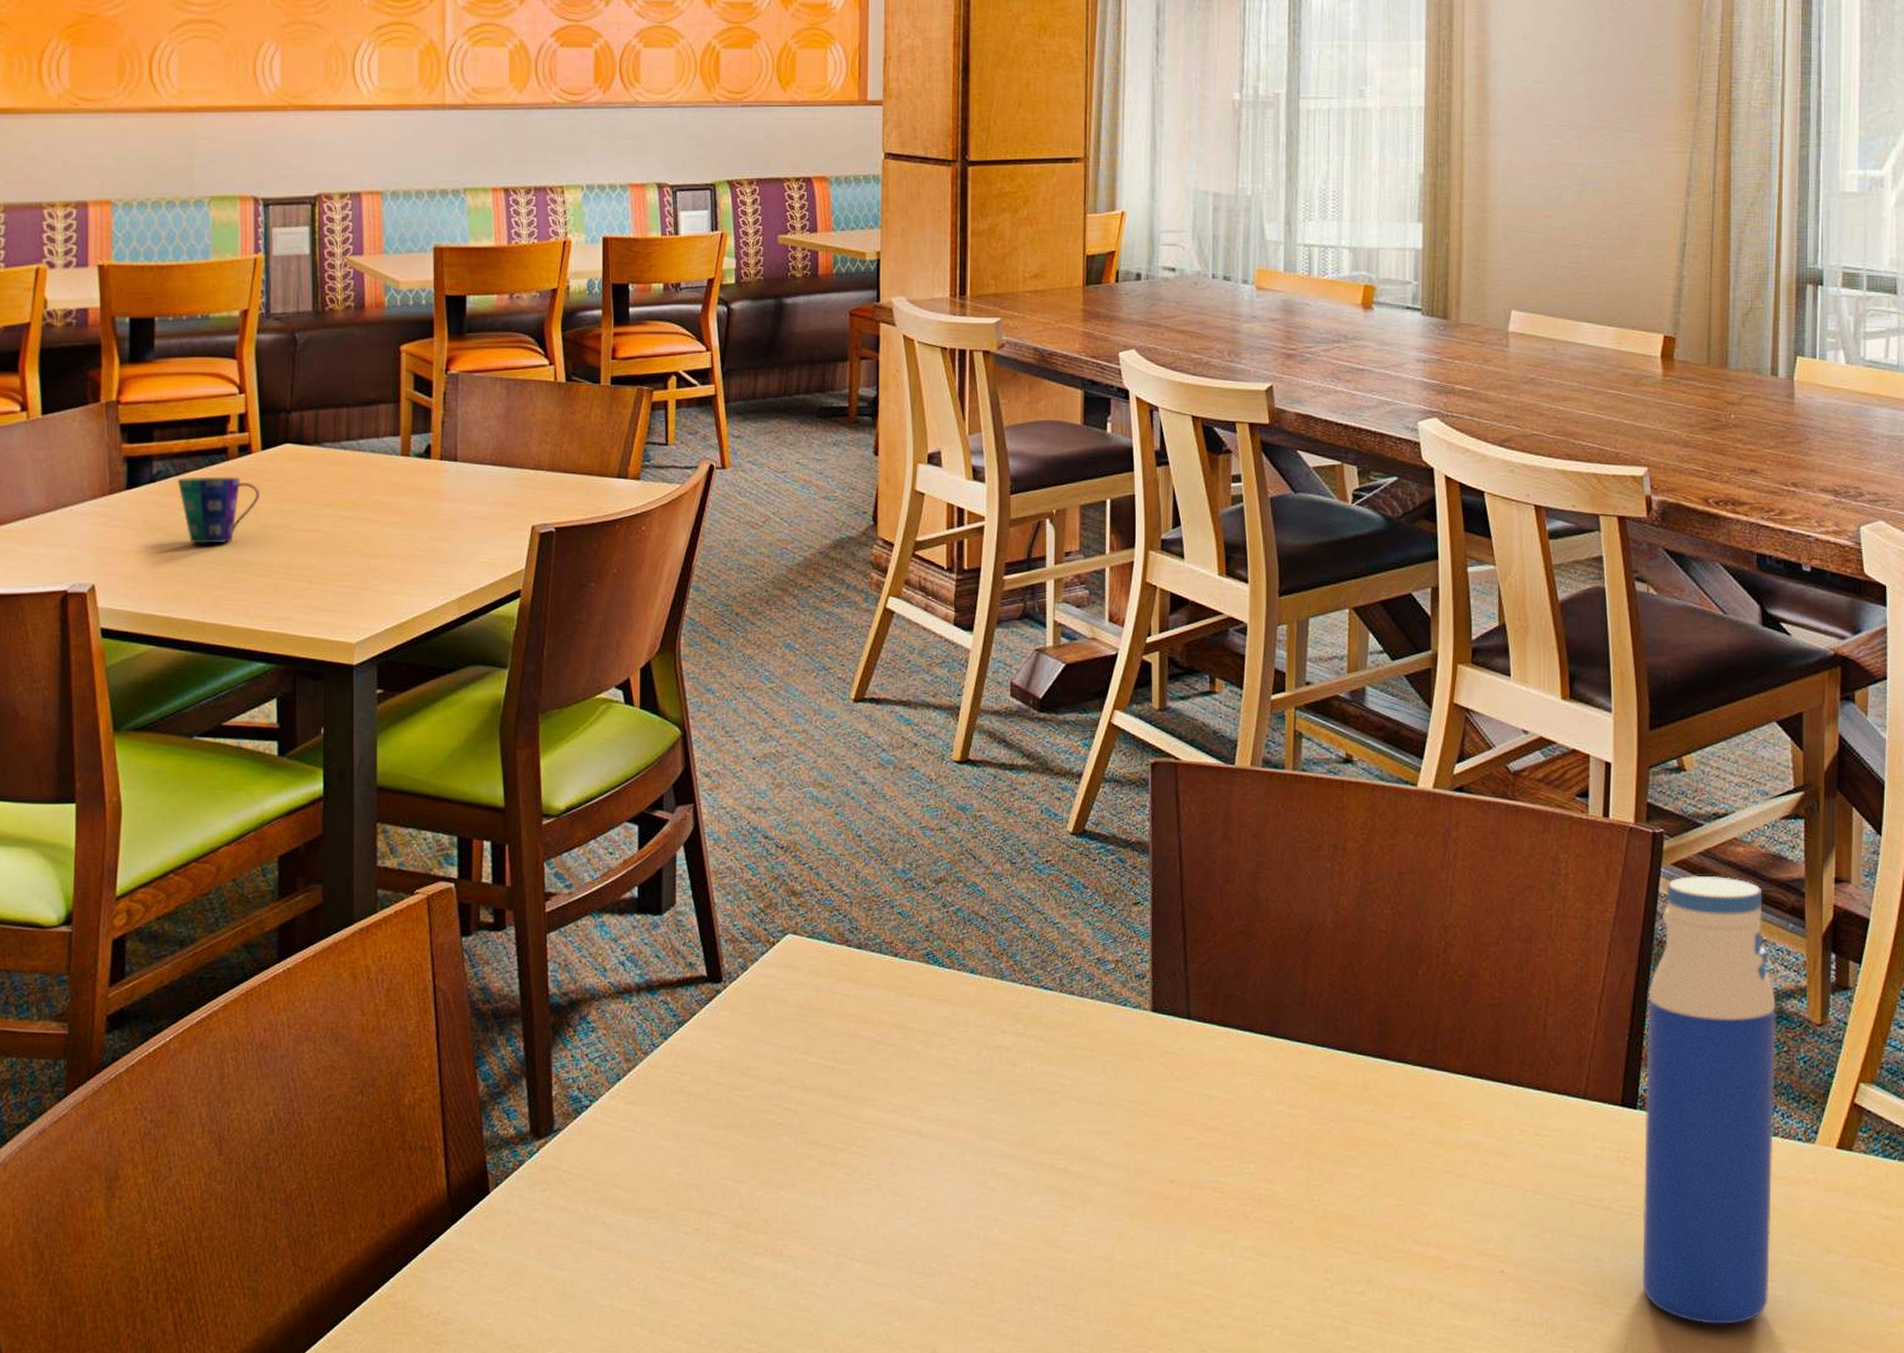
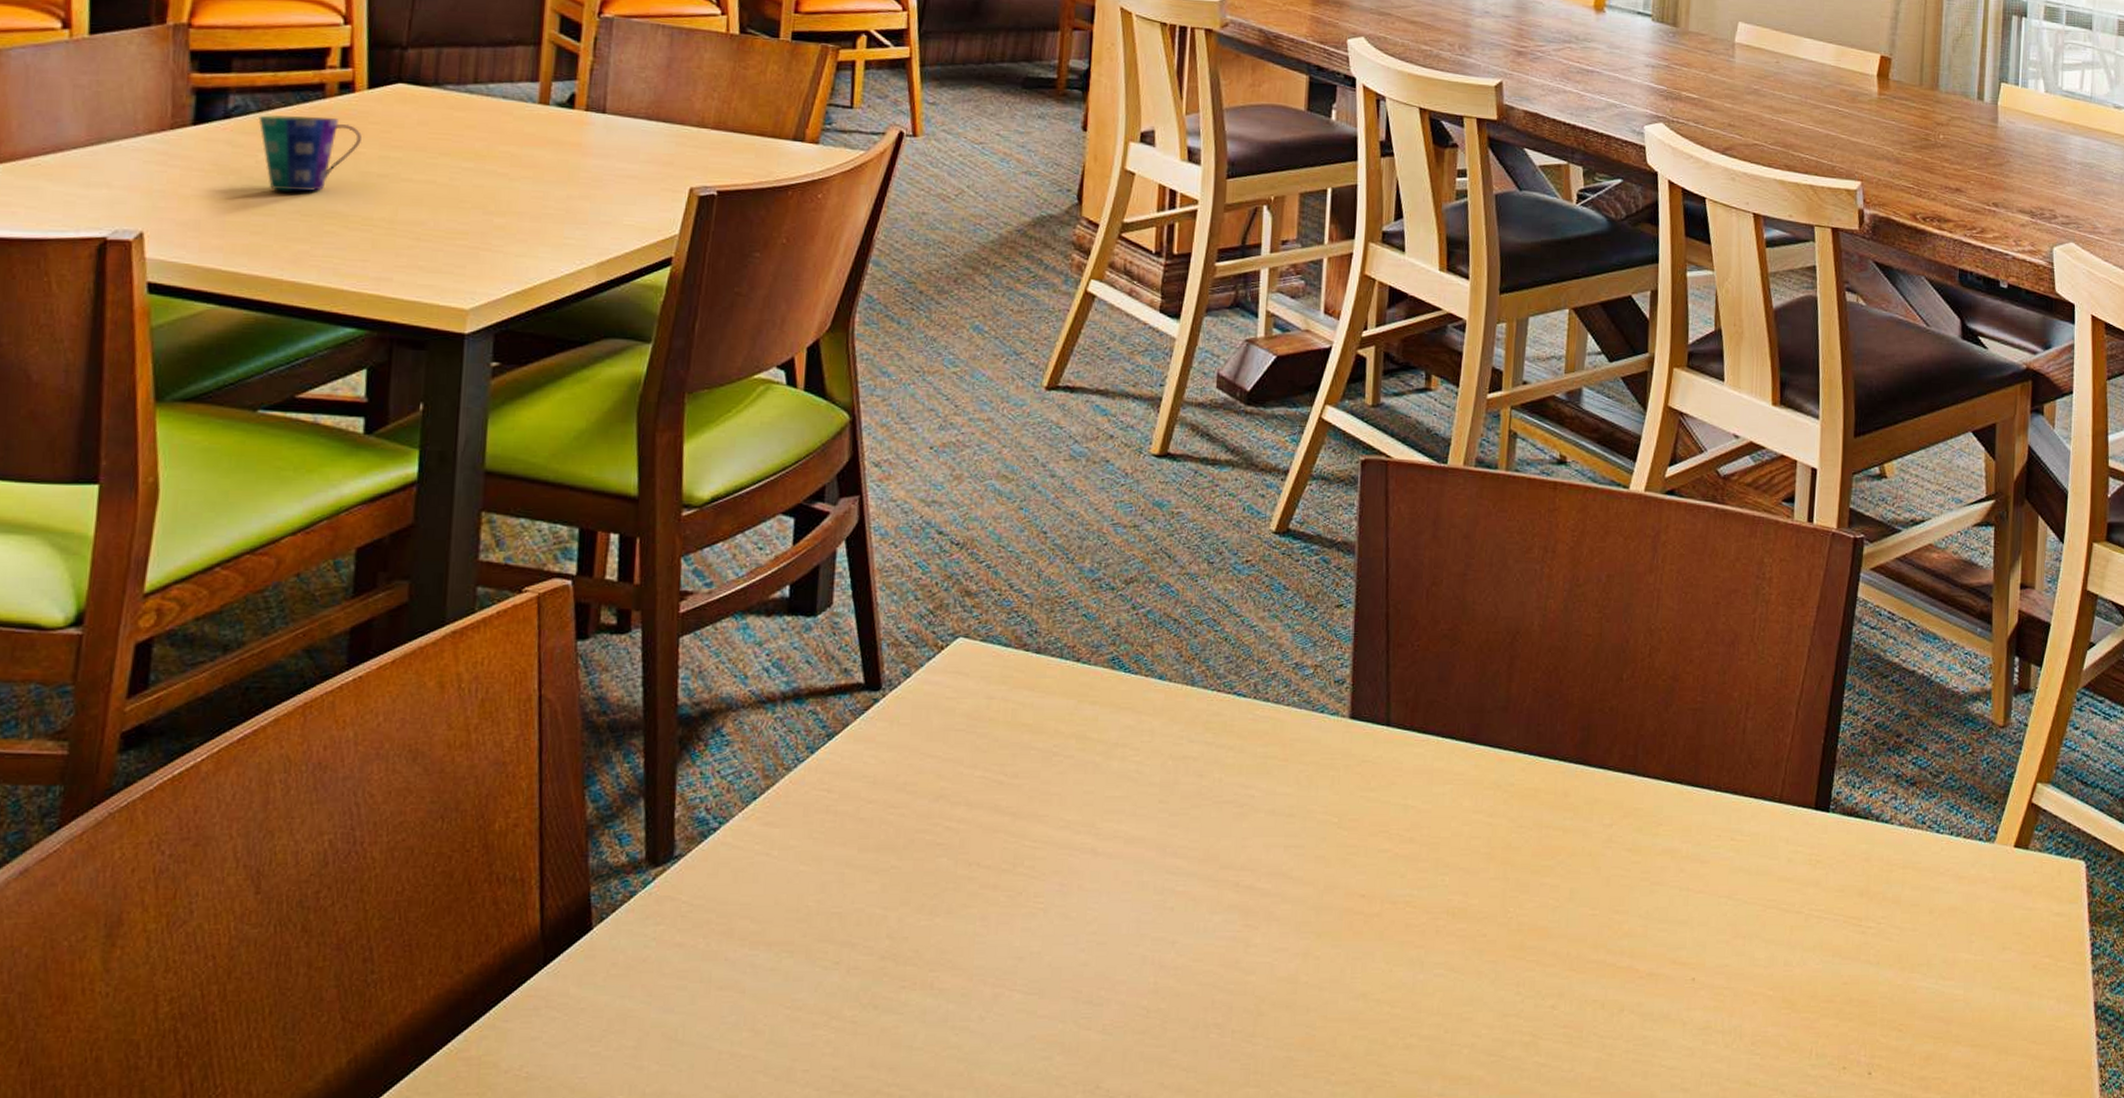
water bottle: present [1642,875,1776,1325] -> none [1828,580,1963,1025]

